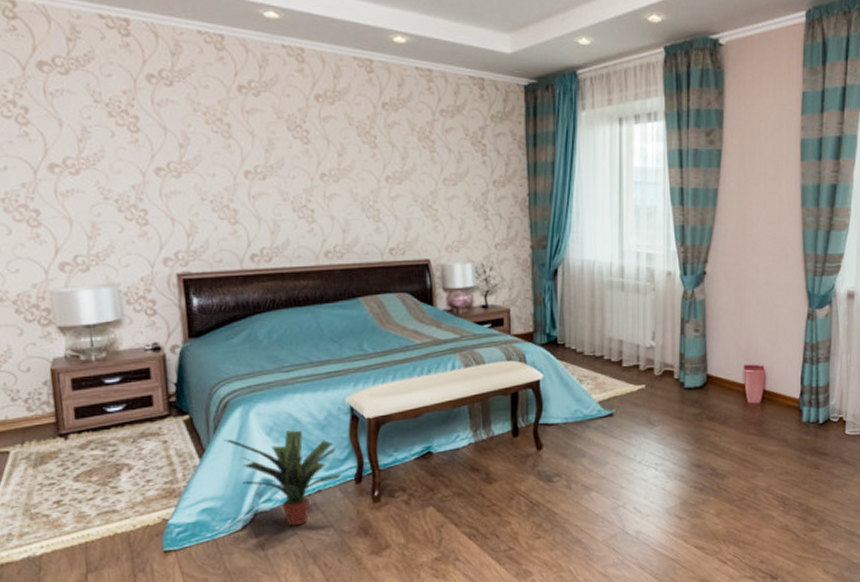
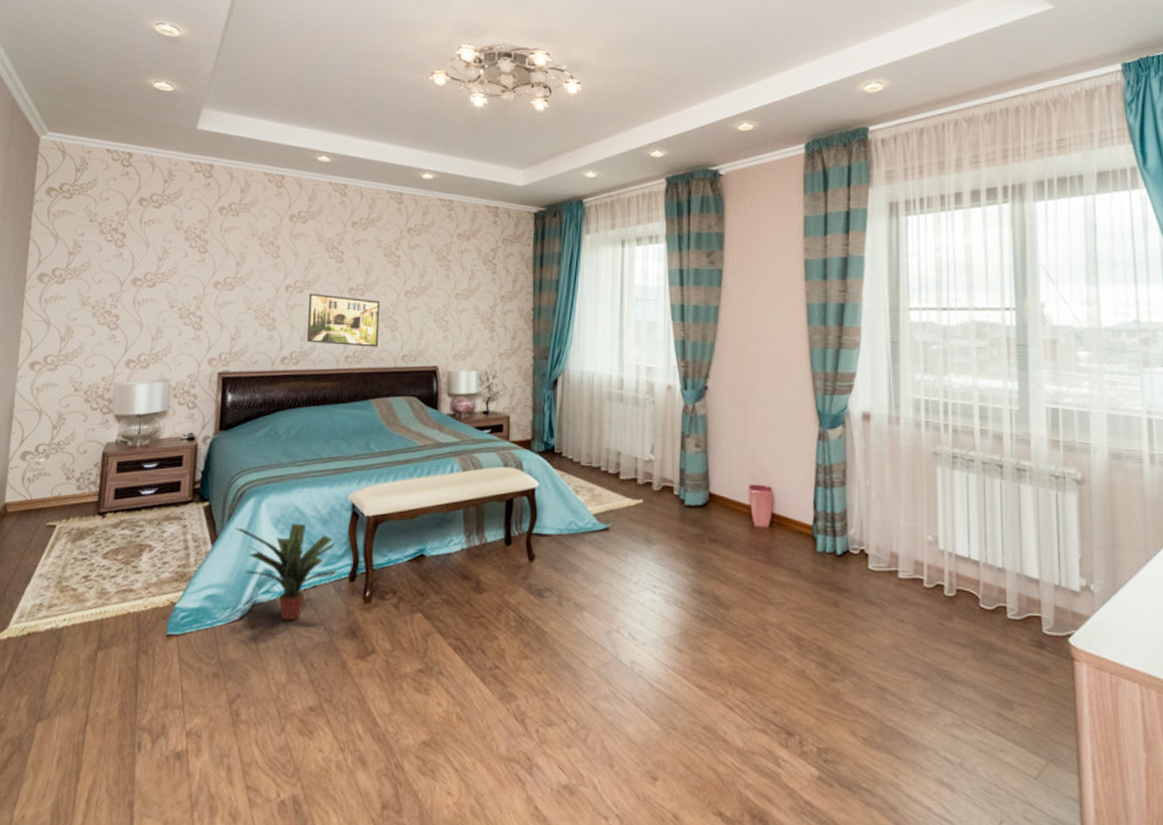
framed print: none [273,180,361,241] -> present [307,293,380,347]

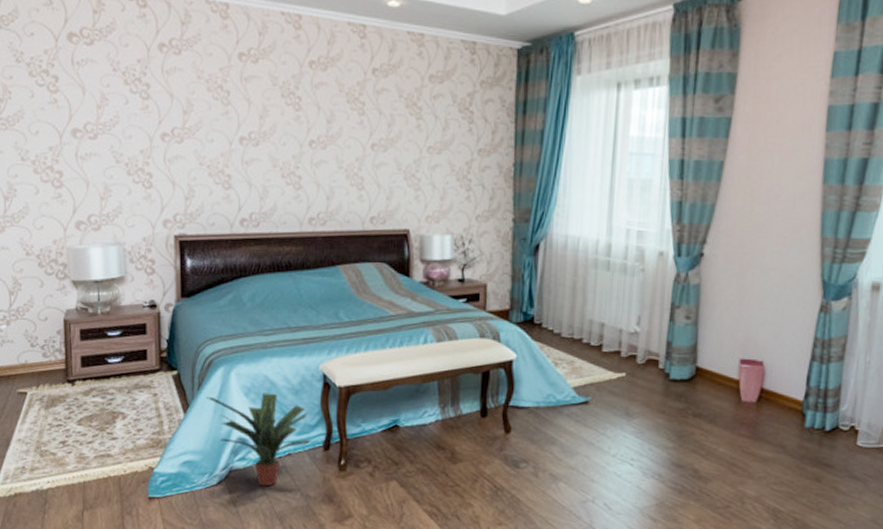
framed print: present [307,293,380,347] -> none [265,146,345,208]

